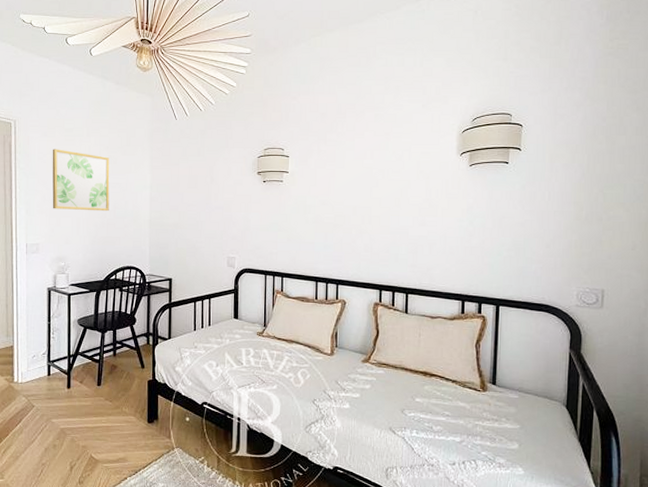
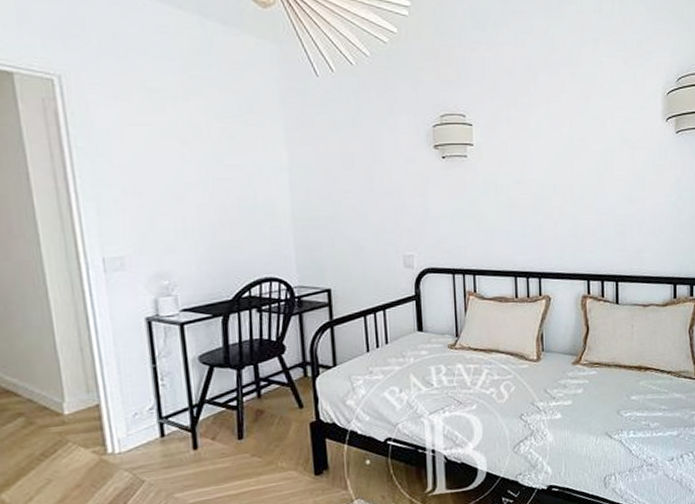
wall art: present [52,149,110,212] -> none [129,118,230,206]

